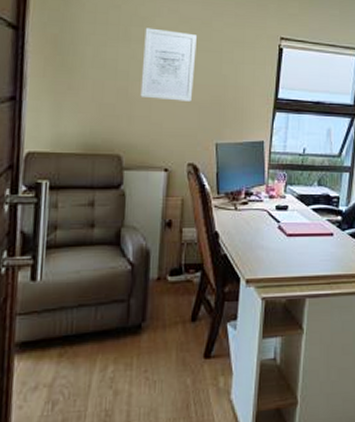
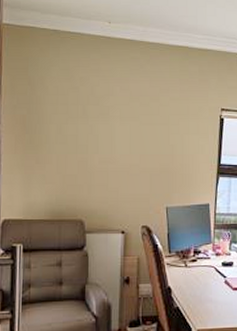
wall art: present [140,28,197,102] -> none [98,106,146,170]

